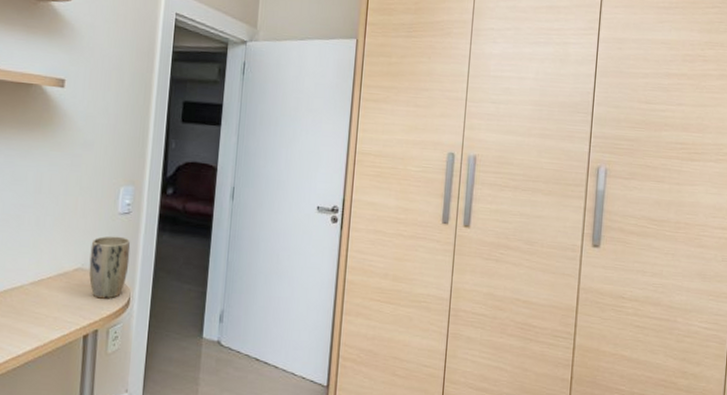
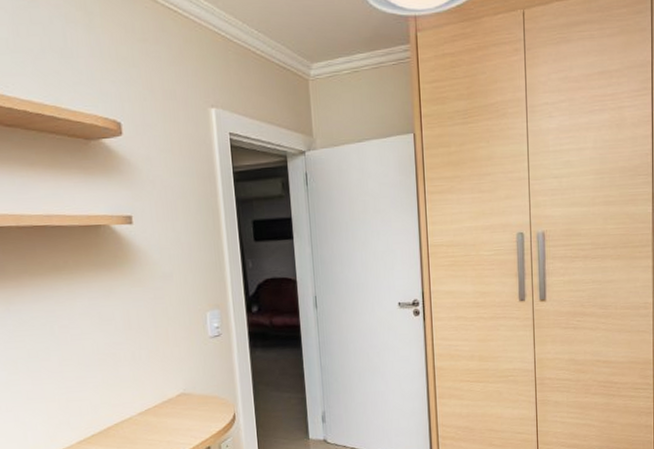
plant pot: present [88,236,131,299] -> none [188,358,229,418]

